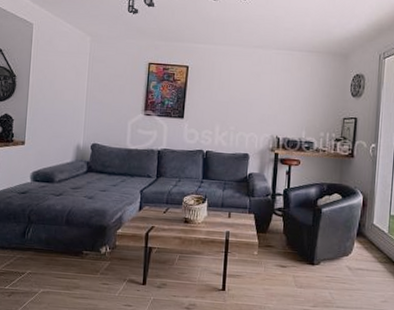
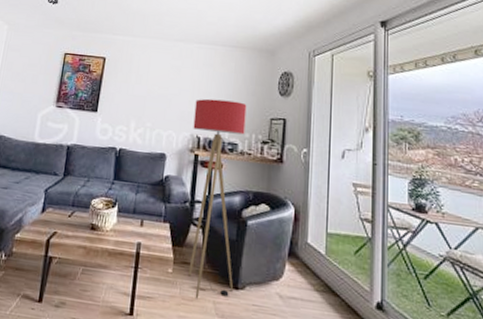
floor lamp: none [271,102,322,275] -> present [188,98,247,299]

